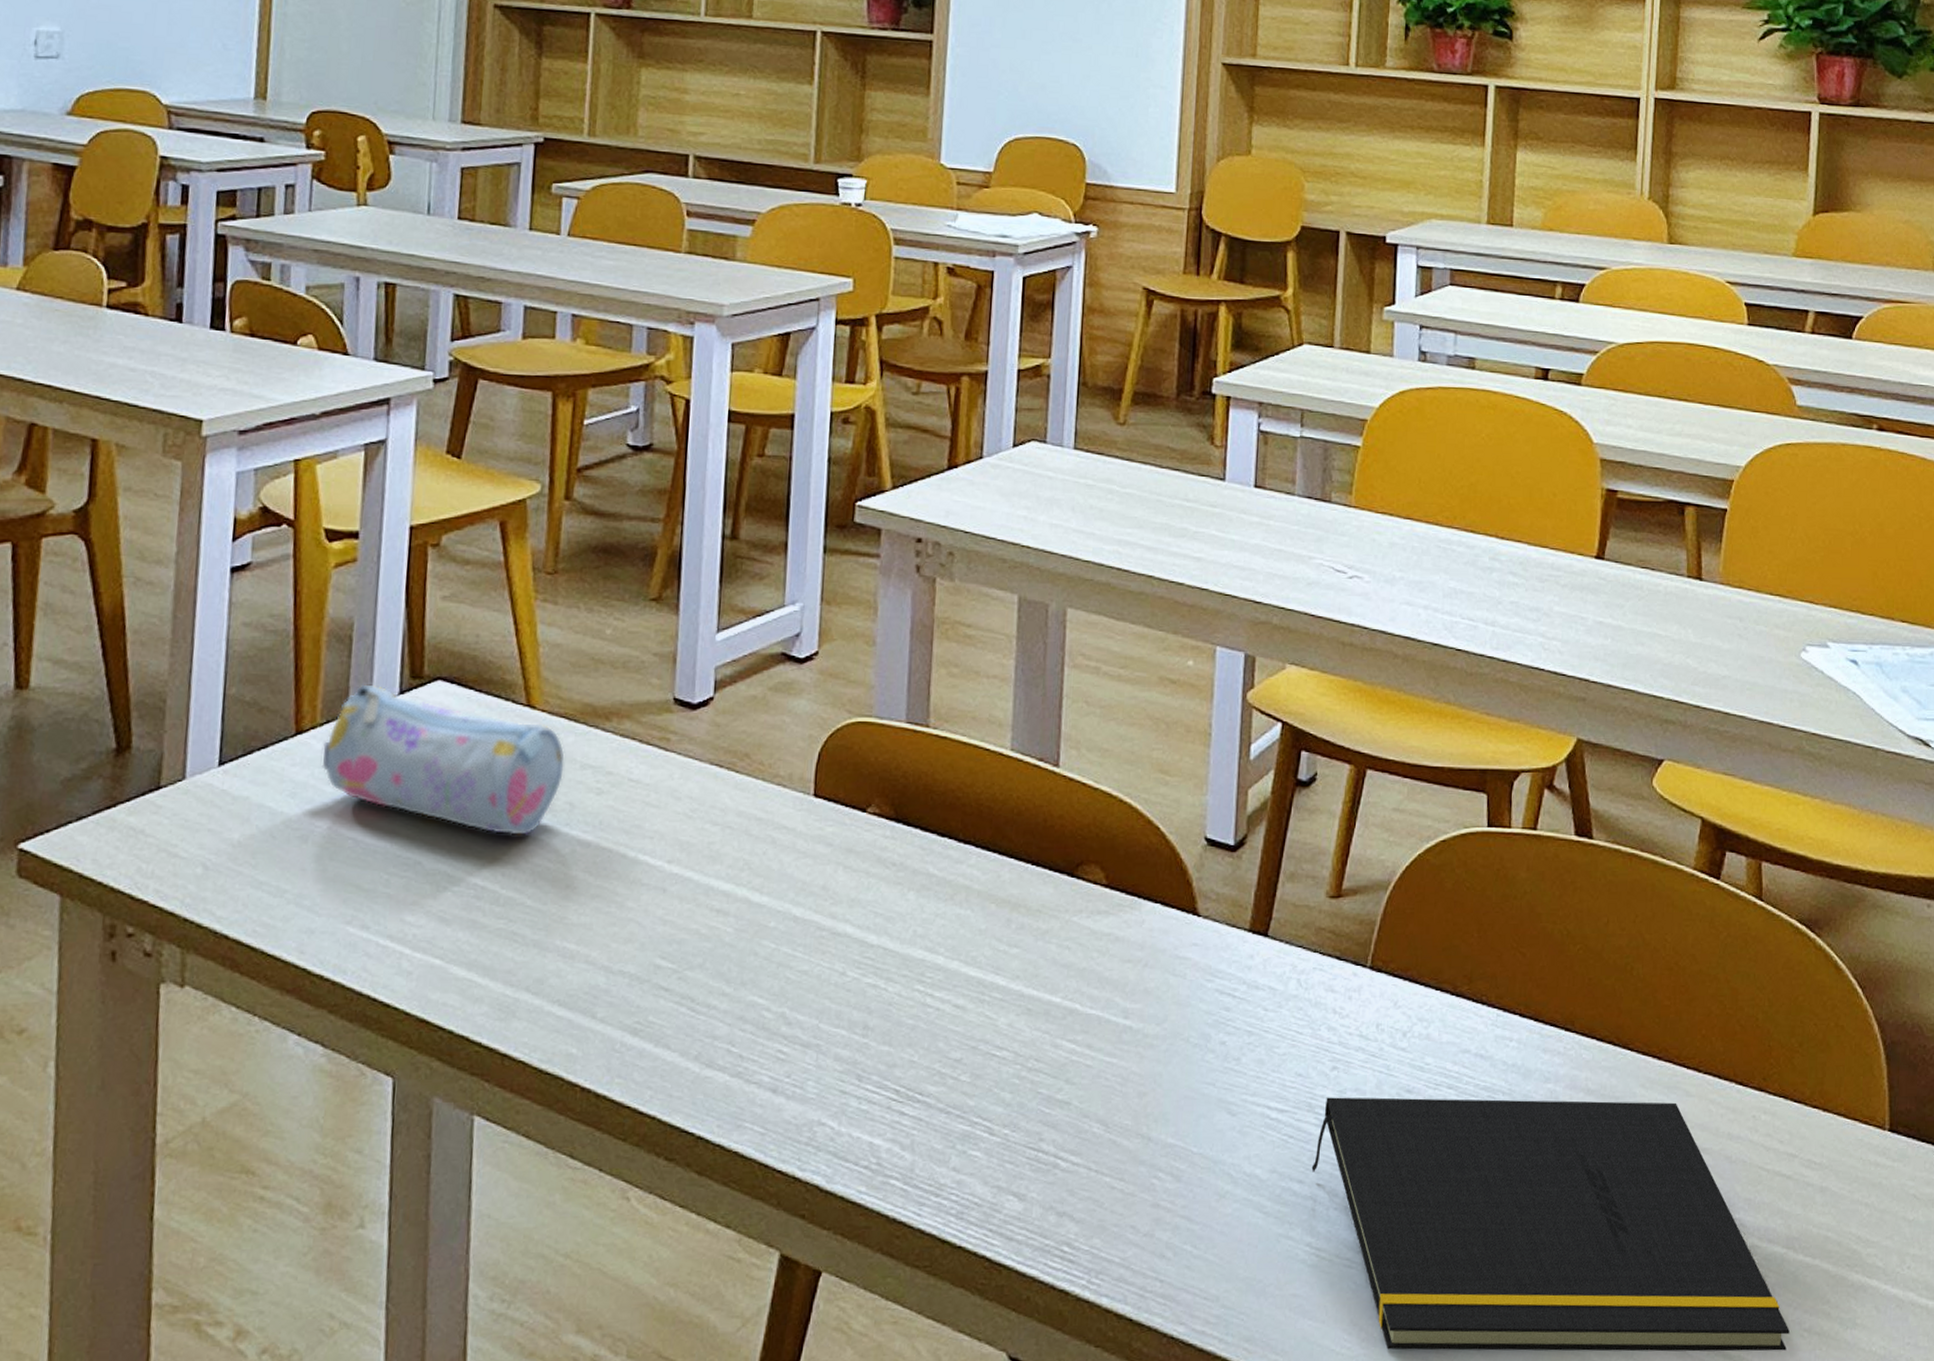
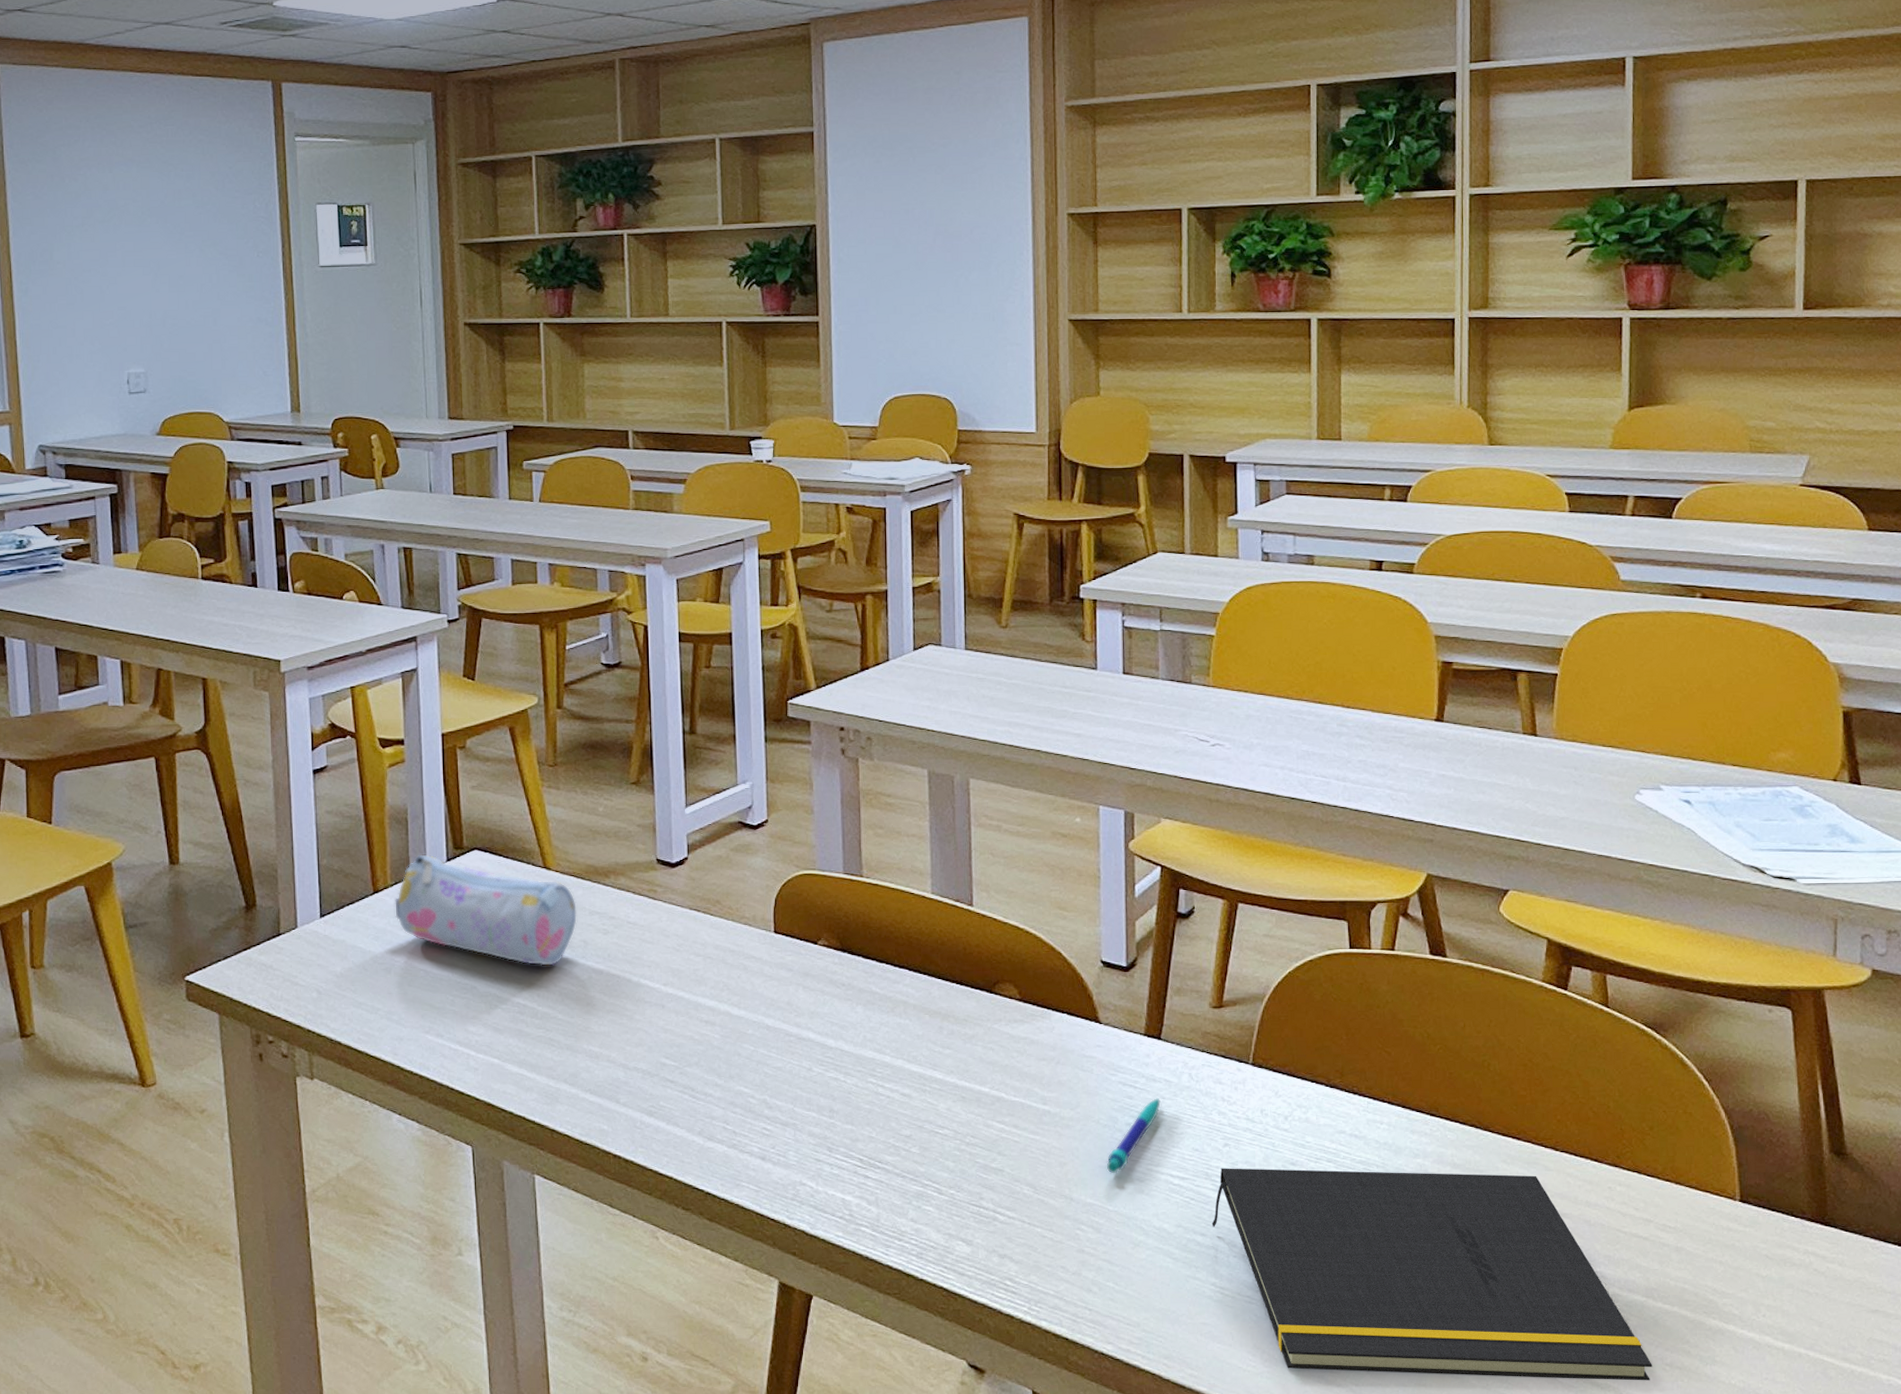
pen: none [1193,1009,1262,1107] -> present [1106,1097,1161,1174]

